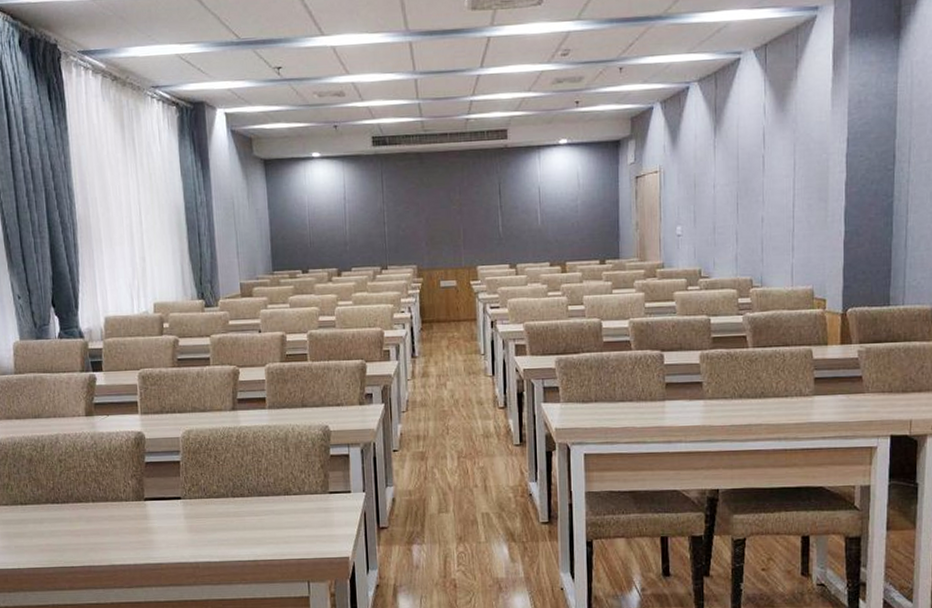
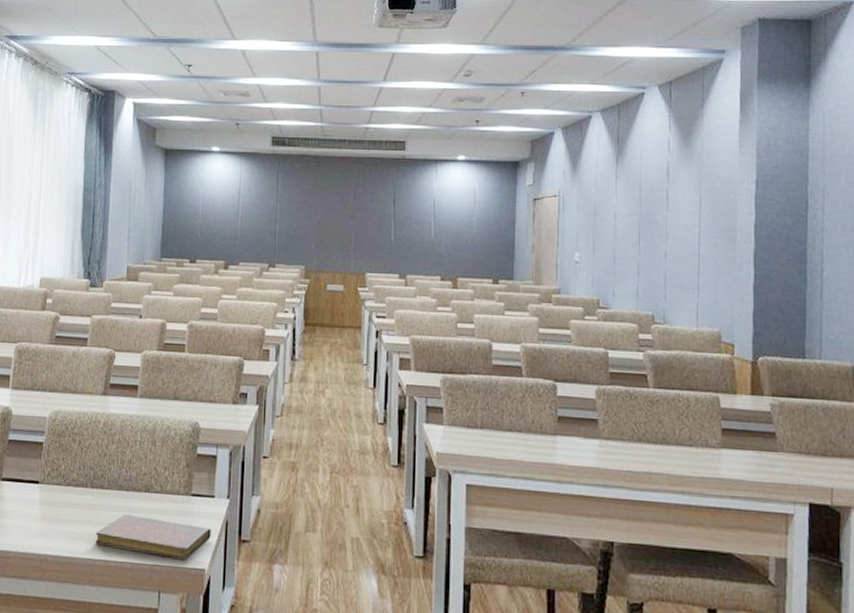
notebook: none [242,517,351,552] -> present [95,514,211,560]

